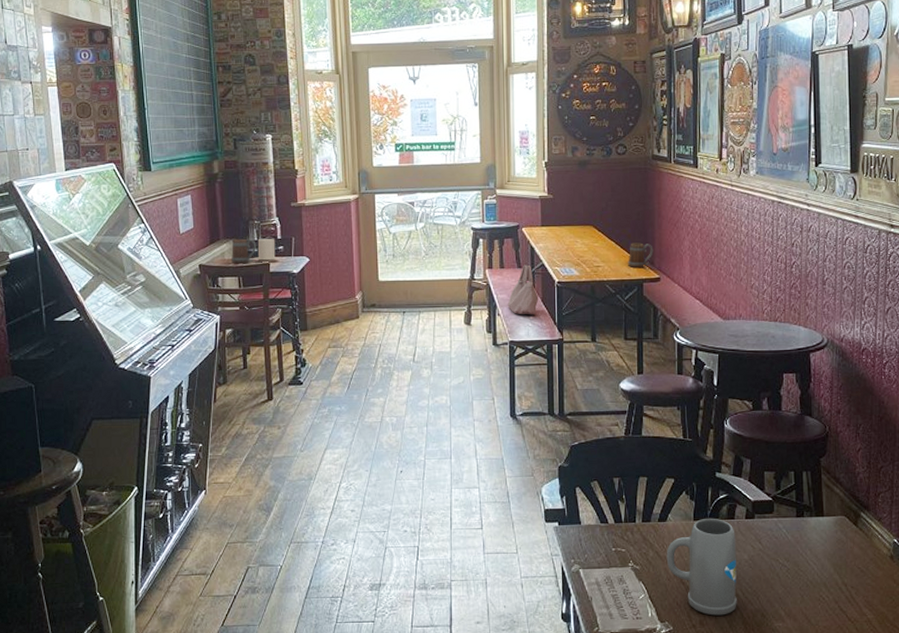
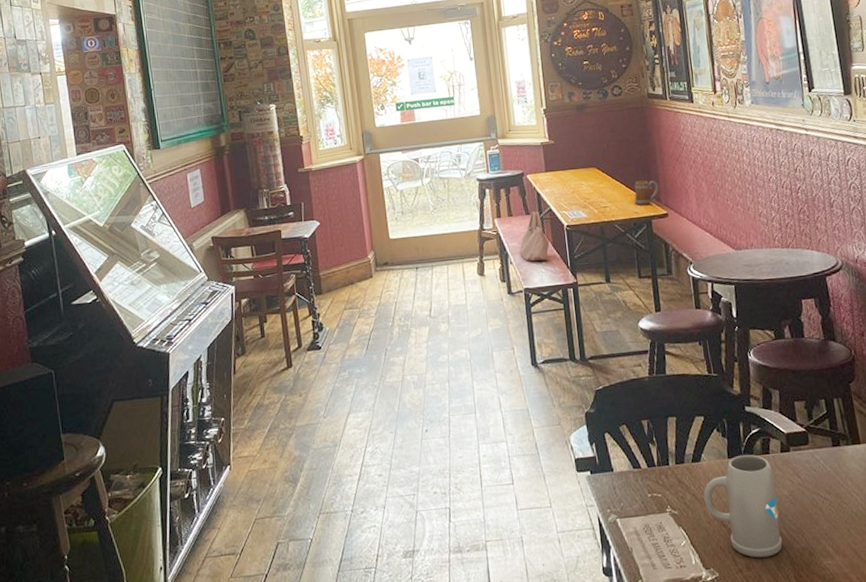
beer mug: present [231,238,256,264] -> none [243,207,267,234]
candle: present [253,238,280,262] -> none [264,205,291,229]

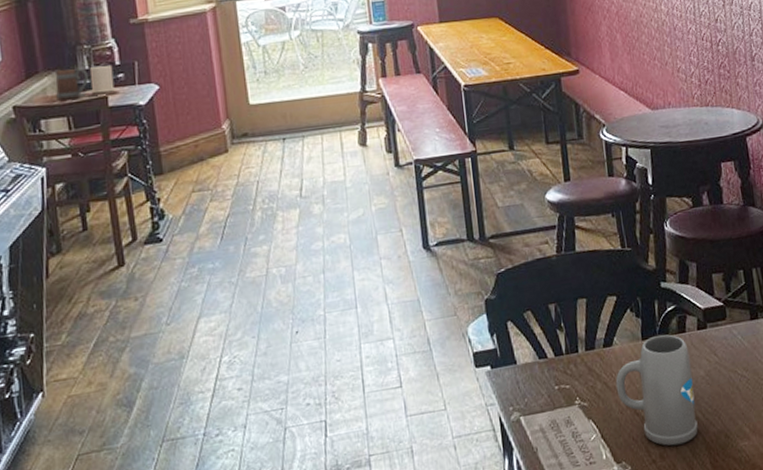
beer mug: none [243,207,267,234] -> present [56,68,89,102]
candle: none [264,205,291,229] -> present [85,65,121,95]
handbag: present [518,211,550,261] -> none [407,69,444,128]
beer mug: present [634,180,659,206] -> none [541,32,569,62]

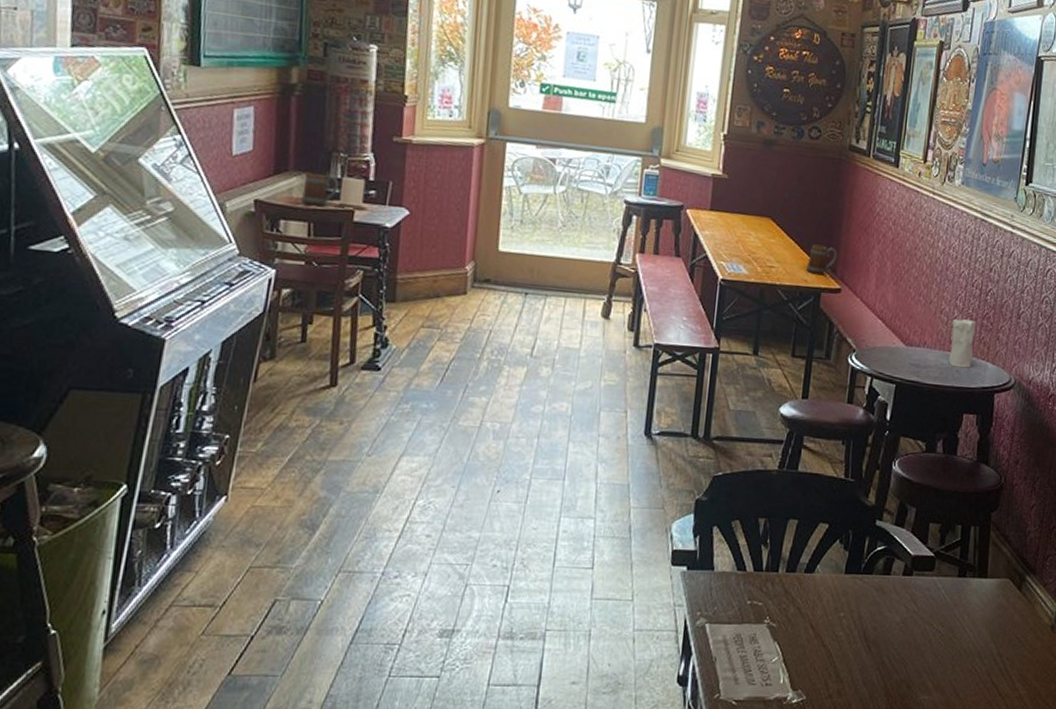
beer mug: none [541,32,569,62] -> present [806,244,838,276]
beer mug: present [615,334,698,446] -> none [808,571,890,685]
candle: none [691,72,718,121] -> present [948,318,976,369]

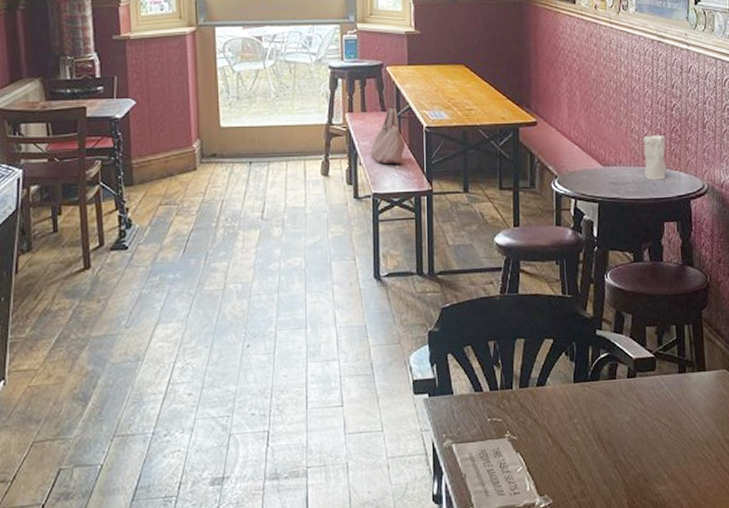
beer mug: present [301,172,339,207] -> none [37,77,69,108]
candle: present [332,177,370,209] -> none [65,77,99,105]
handbag: none [657,253,697,316] -> present [370,108,406,164]
beer mug: present [806,244,838,276] -> none [502,83,530,112]

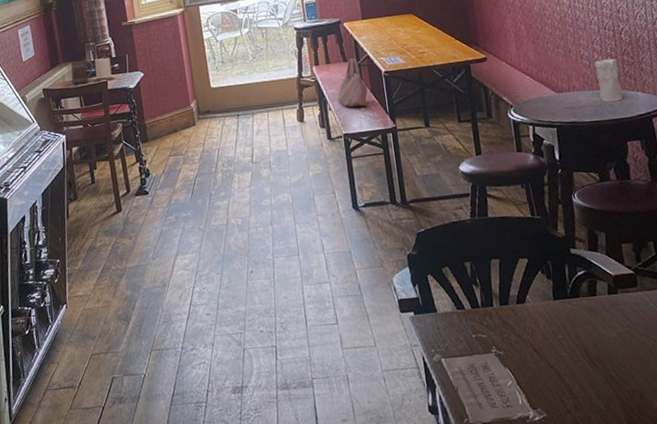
beer mug: none [37,77,69,108] -> present [71,60,94,85]
candle: none [65,77,99,105] -> present [91,58,117,81]

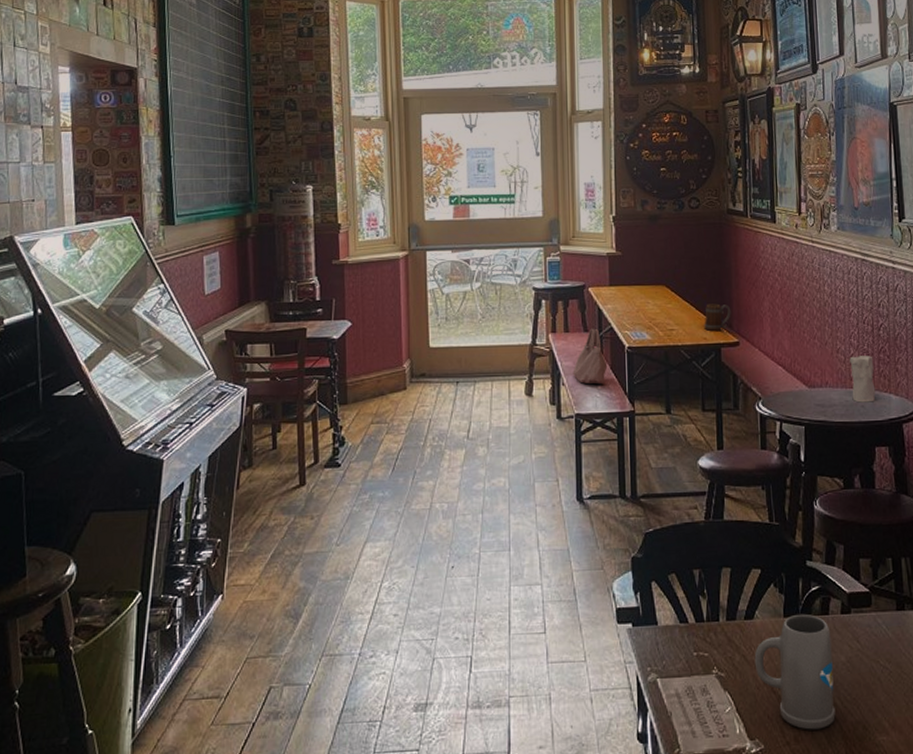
beer mug: present [71,60,94,85] -> none [263,300,292,330]
candle: present [91,58,117,81] -> none [287,300,318,326]
beer mug: none [452,25,477,51] -> present [704,303,731,332]
beer mug: none [529,296,612,399] -> present [754,613,836,730]

